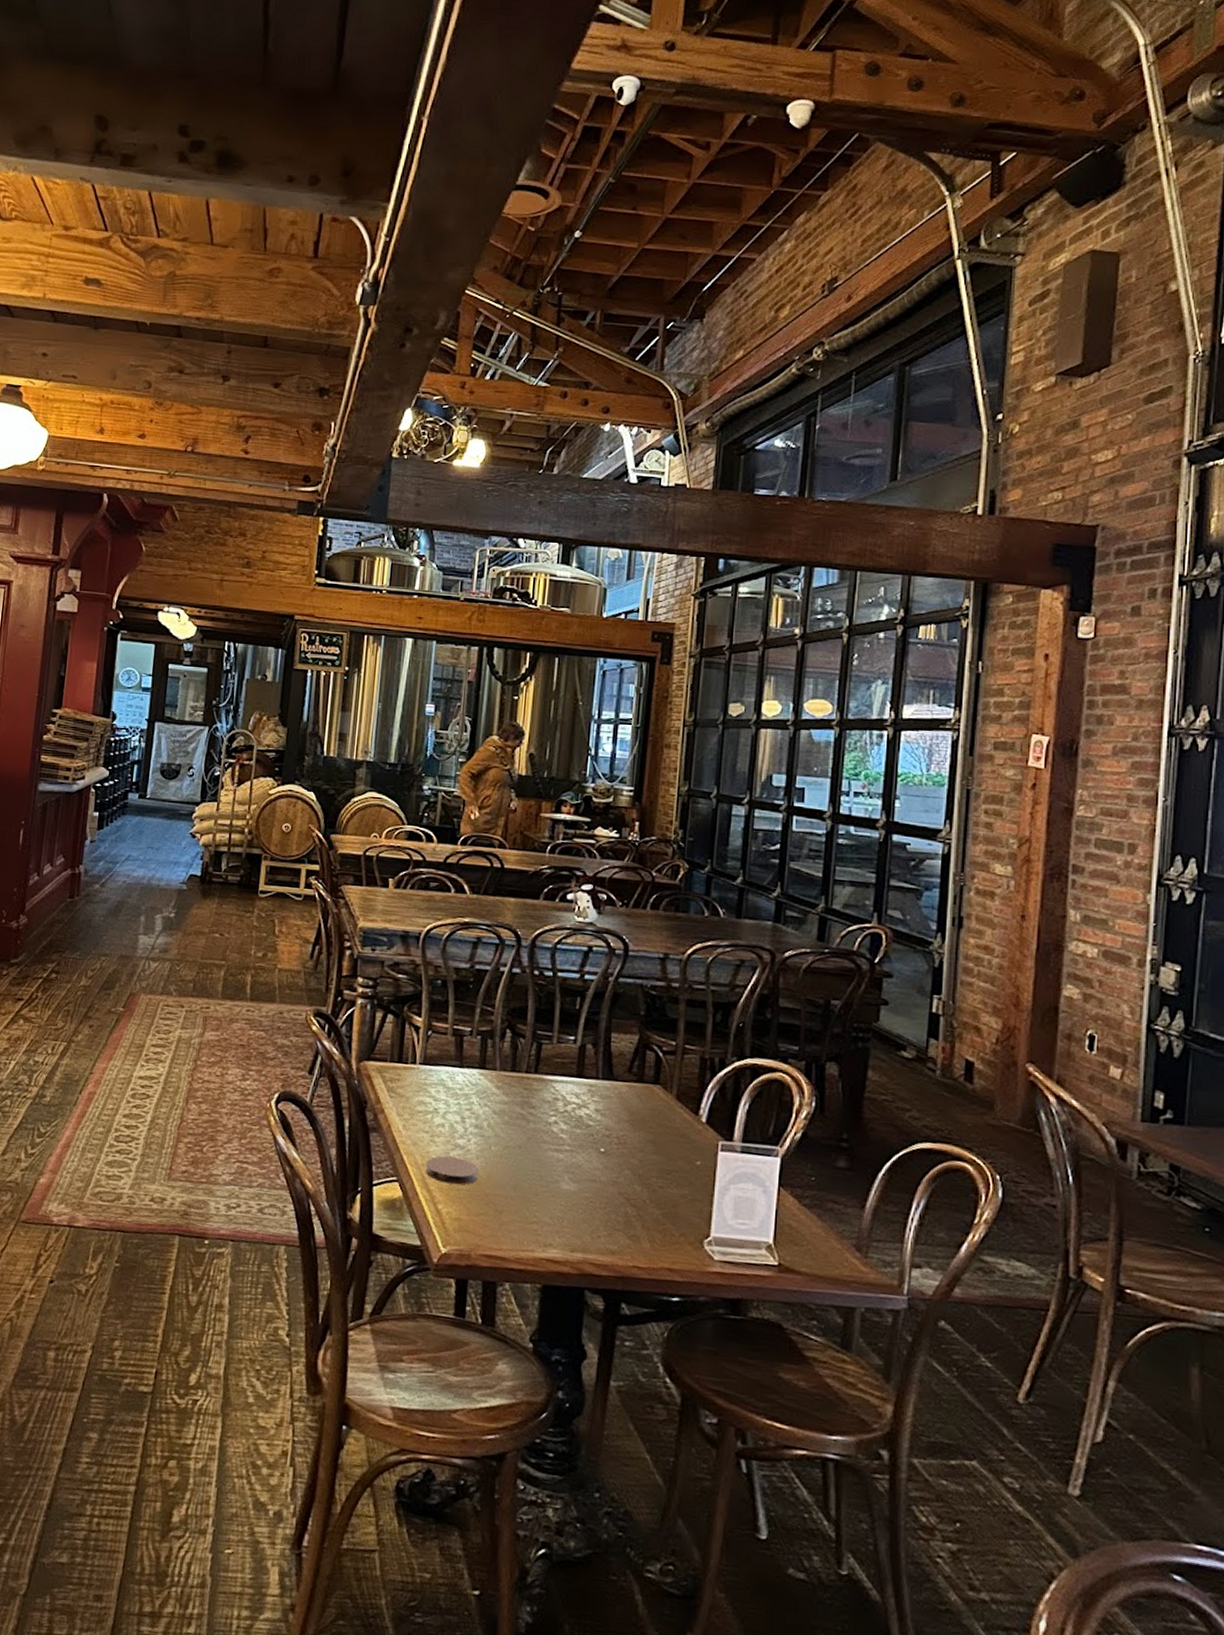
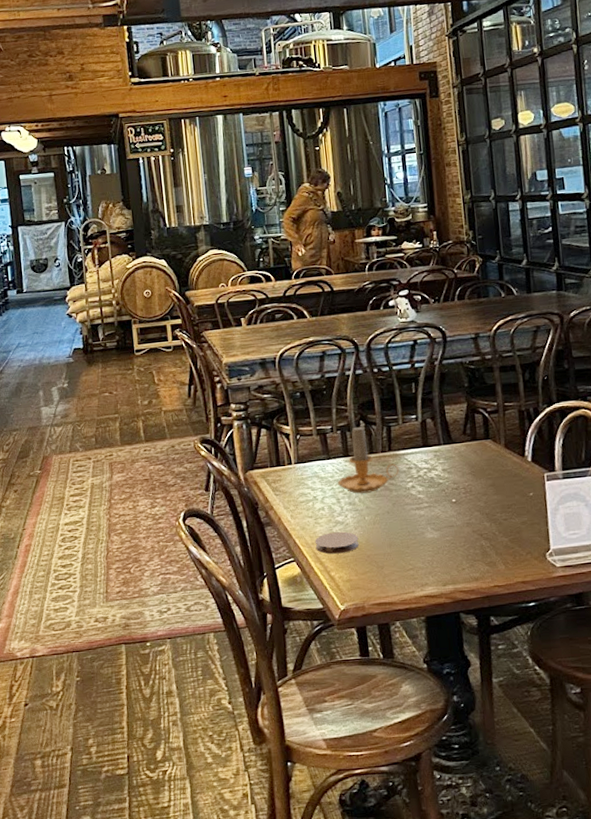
candle: none [466,1034,543,1119] -> present [338,425,399,494]

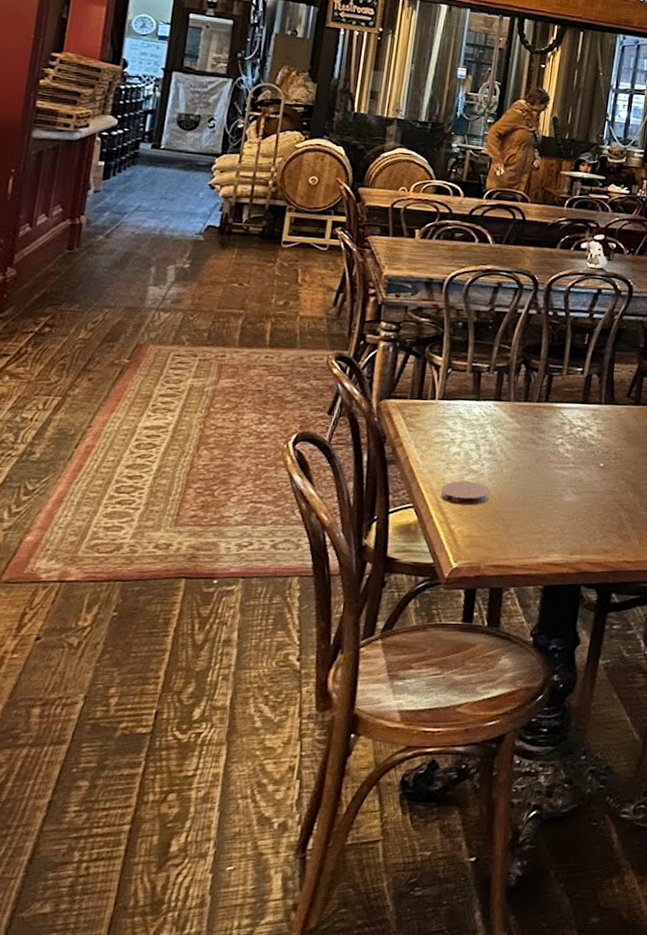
candle: present [338,425,399,494] -> none [481,369,552,444]

